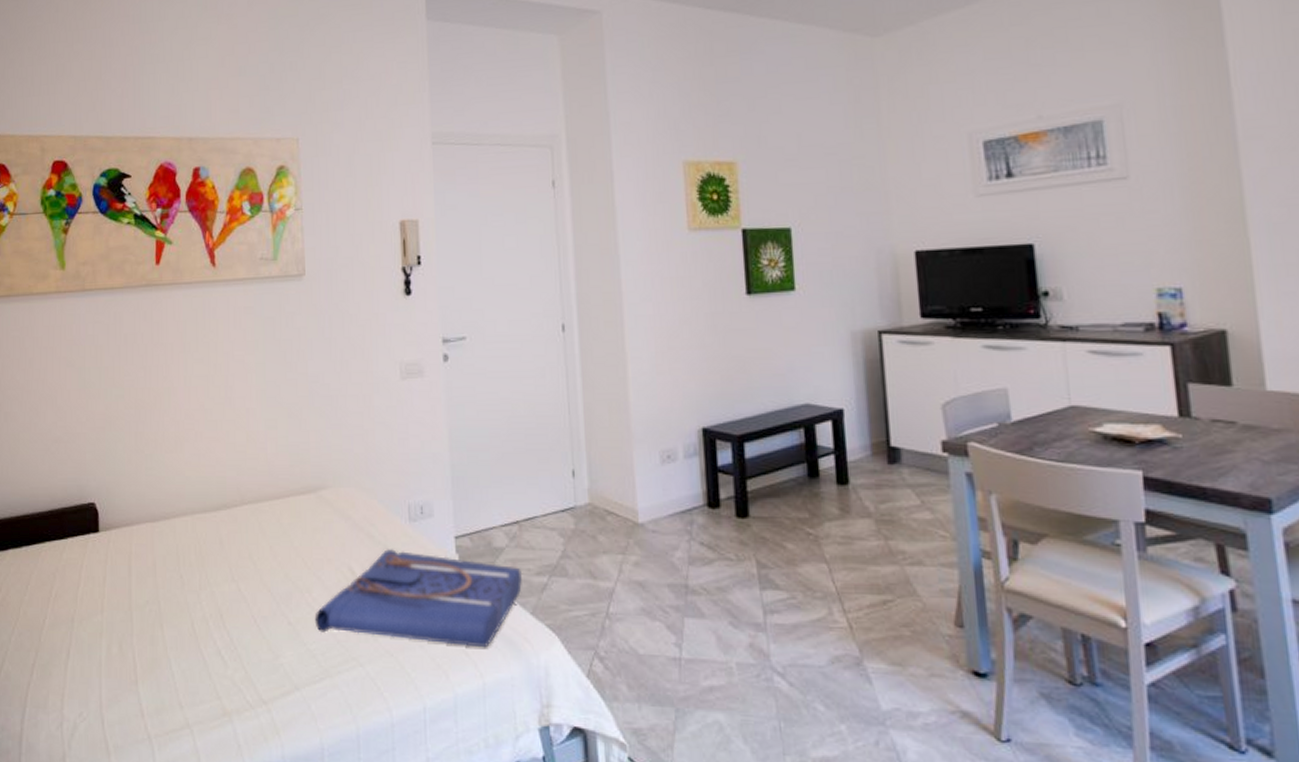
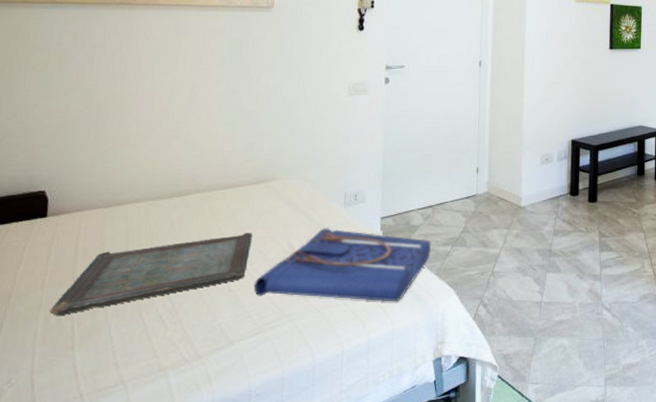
serving tray: none [111,553,308,645] -> present [49,233,253,316]

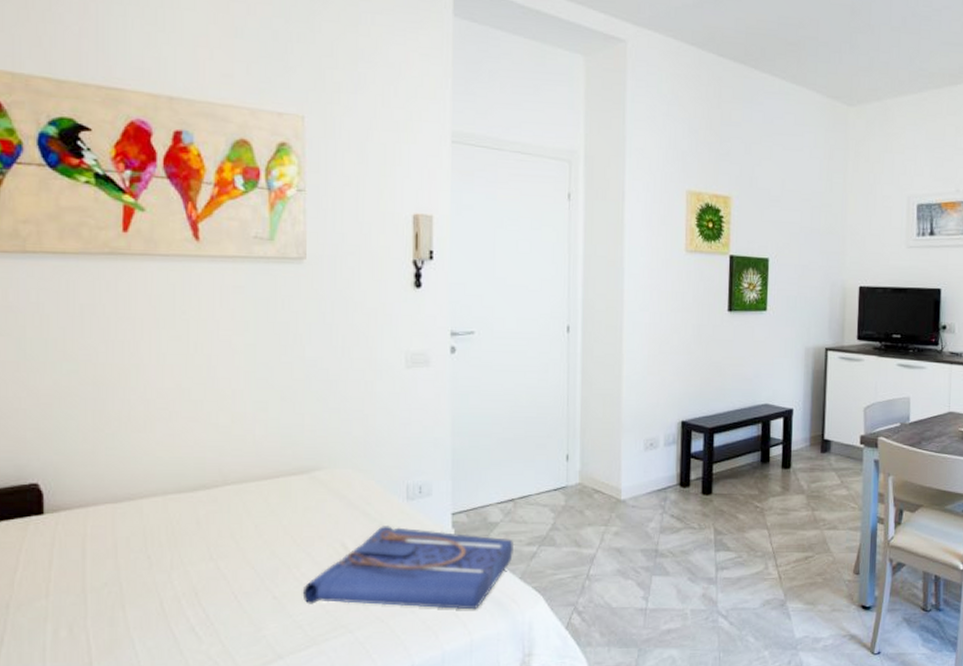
serving tray: present [49,233,253,316] -> none [58,531,297,628]

